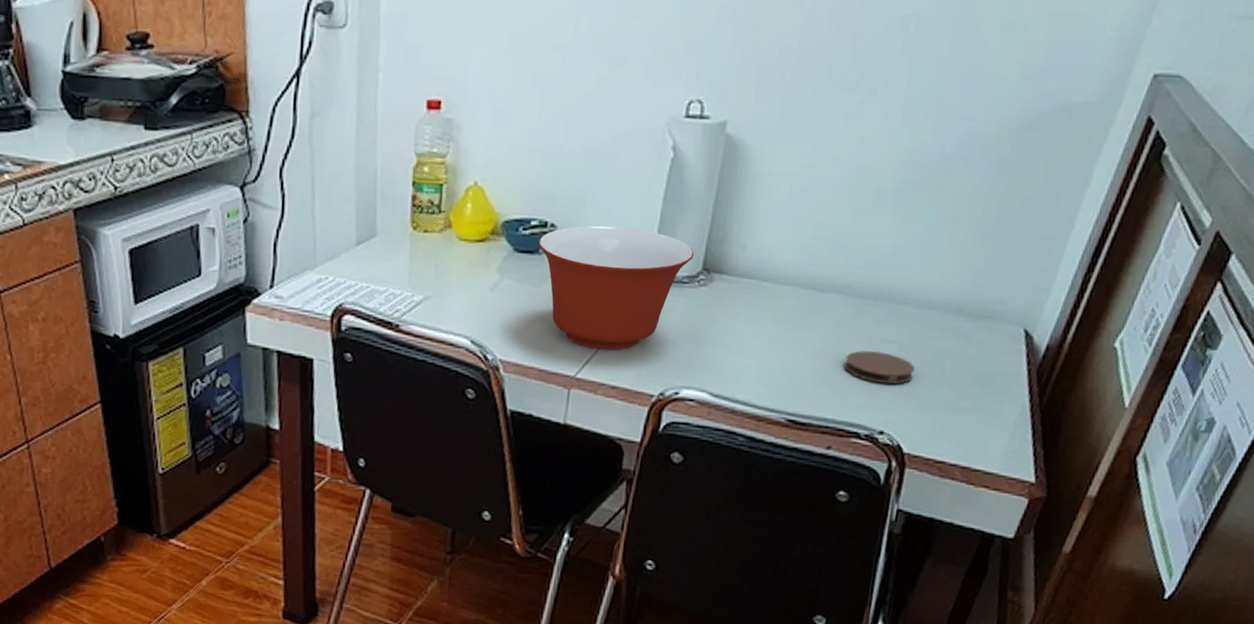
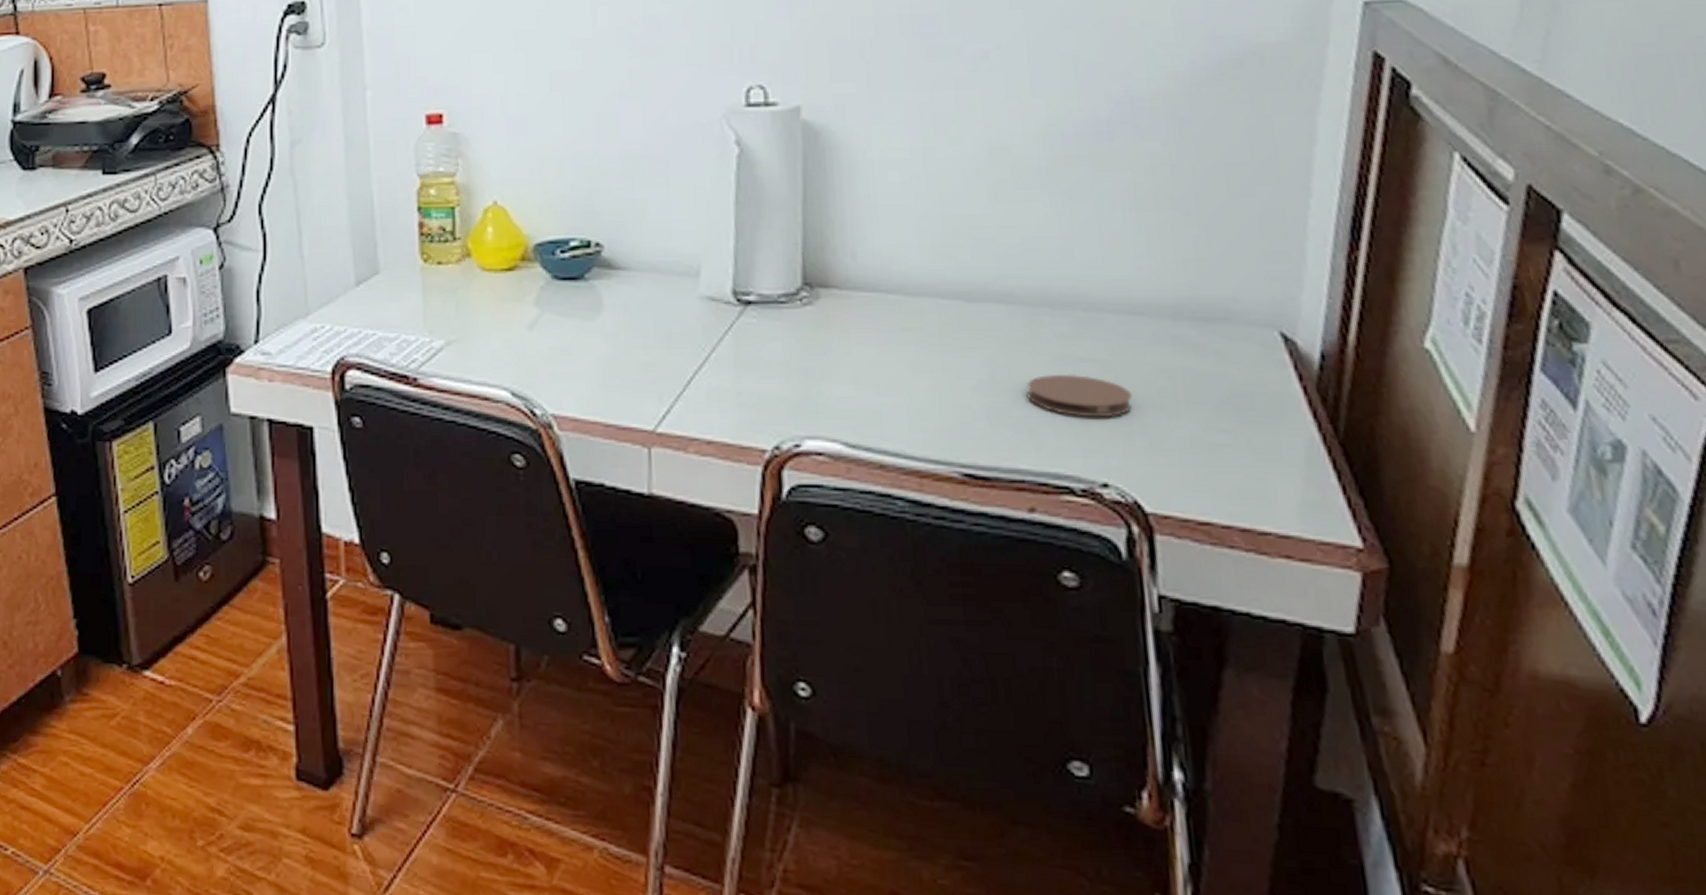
mixing bowl: present [539,225,694,350] -> none [583,240,788,393]

